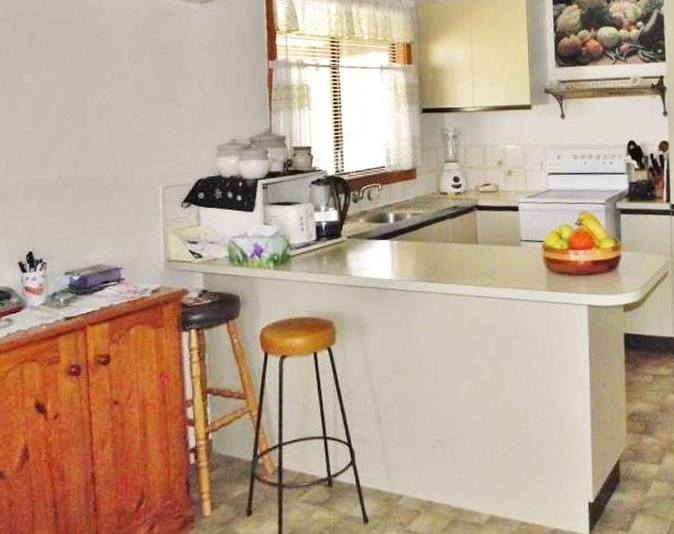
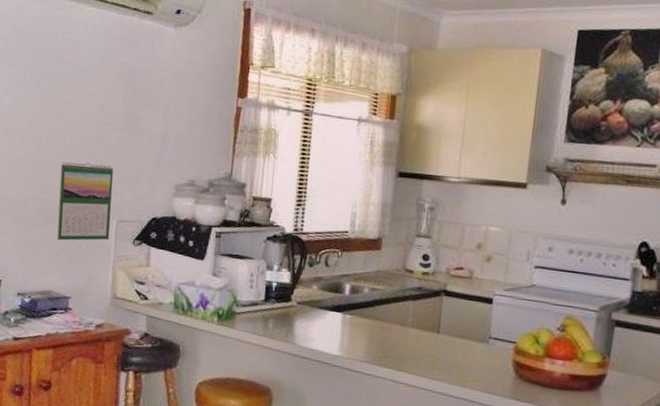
calendar: none [100,135,157,214] -> present [56,162,114,241]

